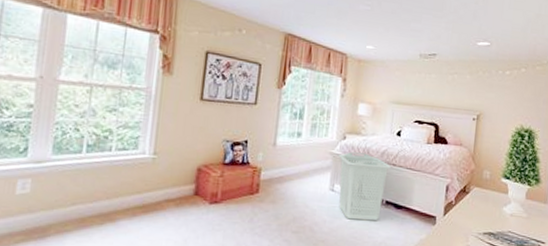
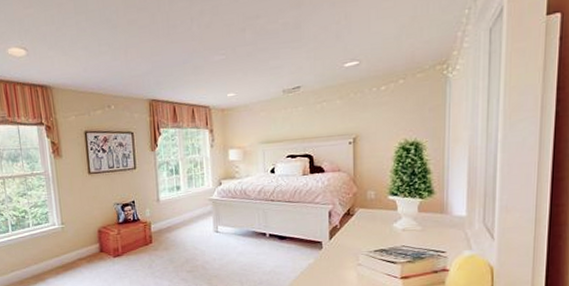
laundry basket: present [338,152,392,221] -> none [217,194,271,255]

